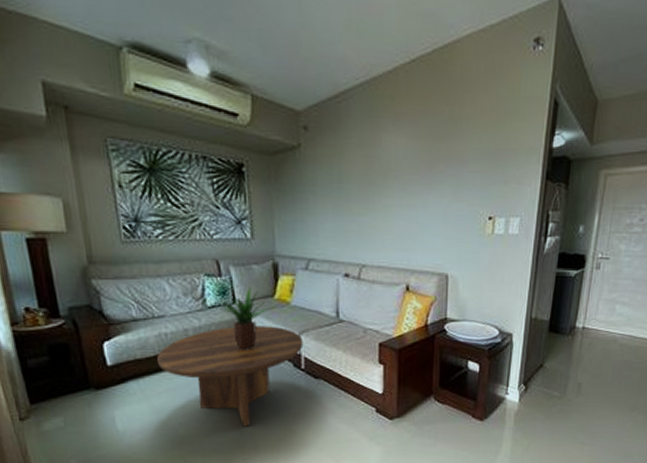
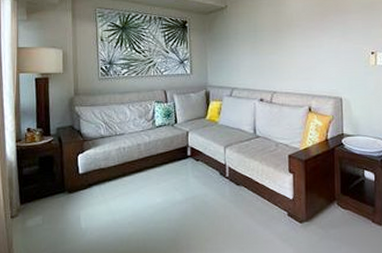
coffee table: present [157,326,304,427] -> none [116,141,228,227]
potted plant: present [219,287,269,351] -> none [165,110,201,162]

